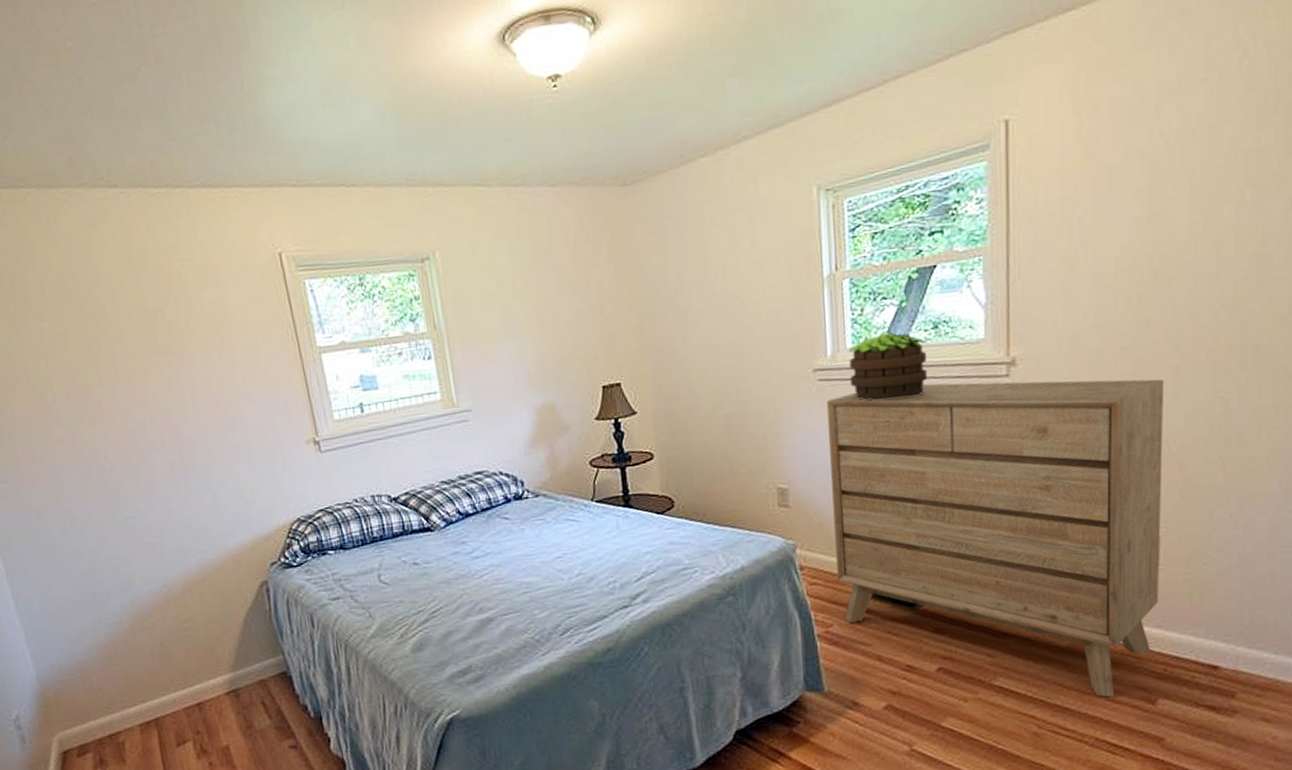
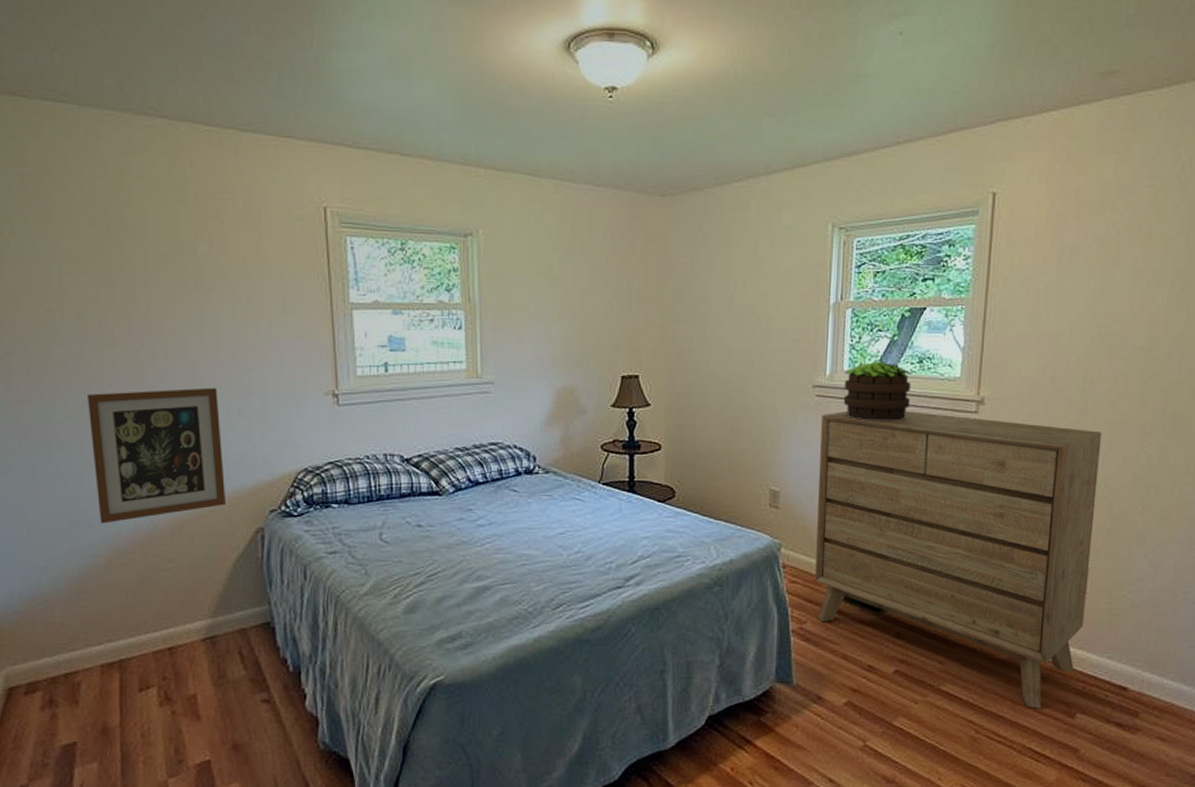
wall art: none [87,449,229,592] -> present [86,387,226,524]

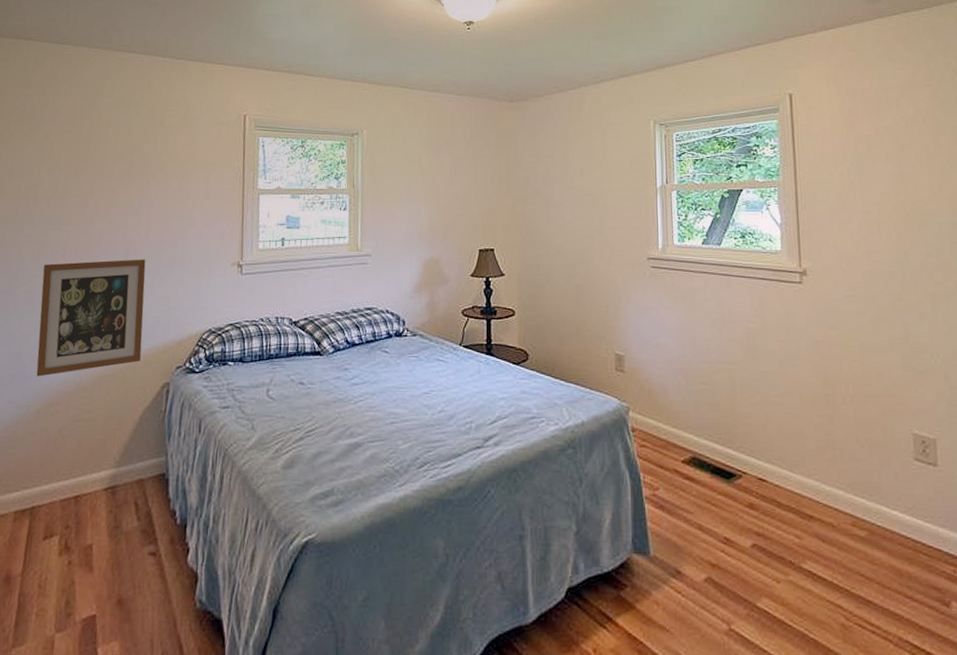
dresser: present [815,410,1102,709] -> none [657,280,941,594]
potted plant: present [843,361,912,422] -> none [675,236,738,291]

